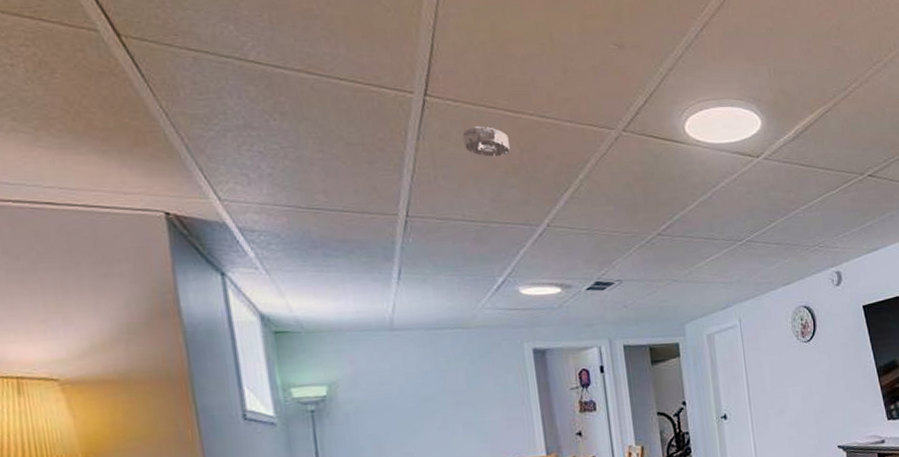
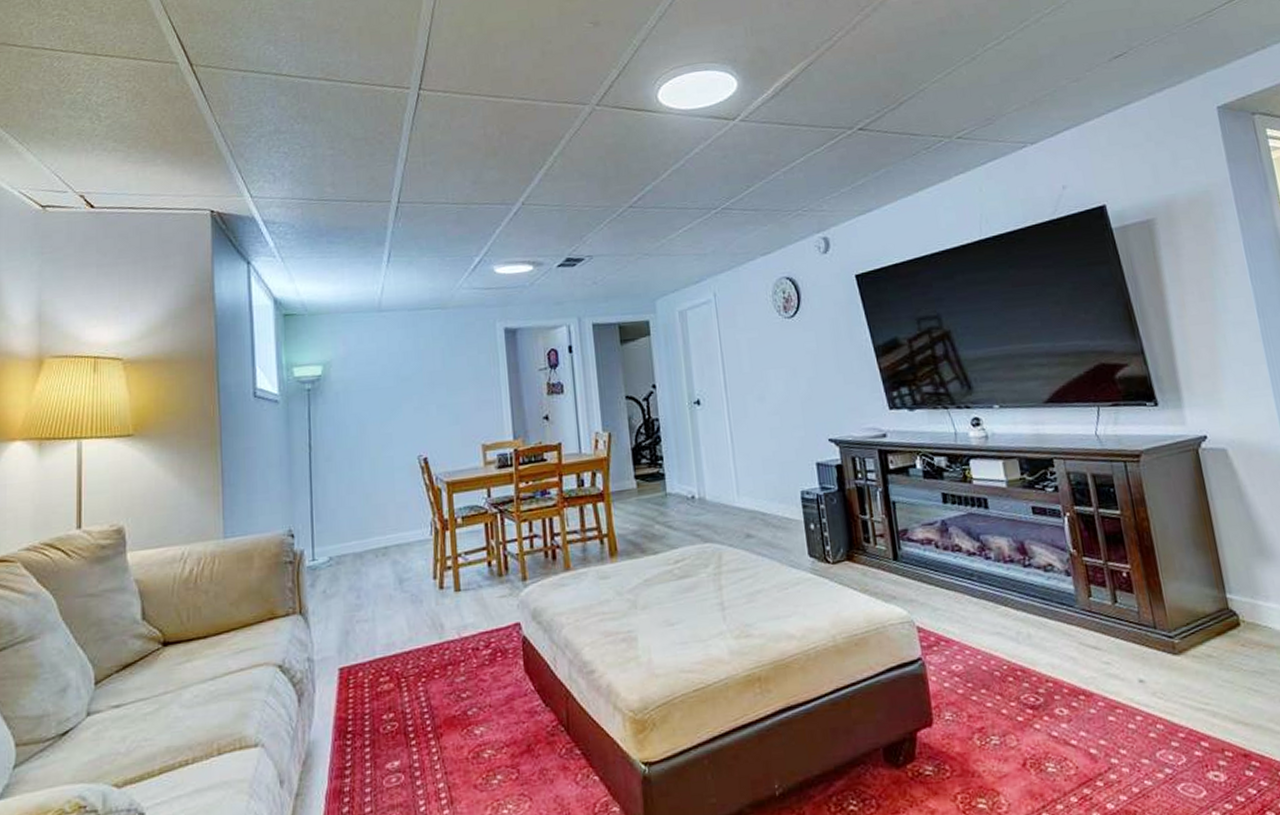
smoke detector: present [462,127,510,157] -> none [449,113,491,142]

